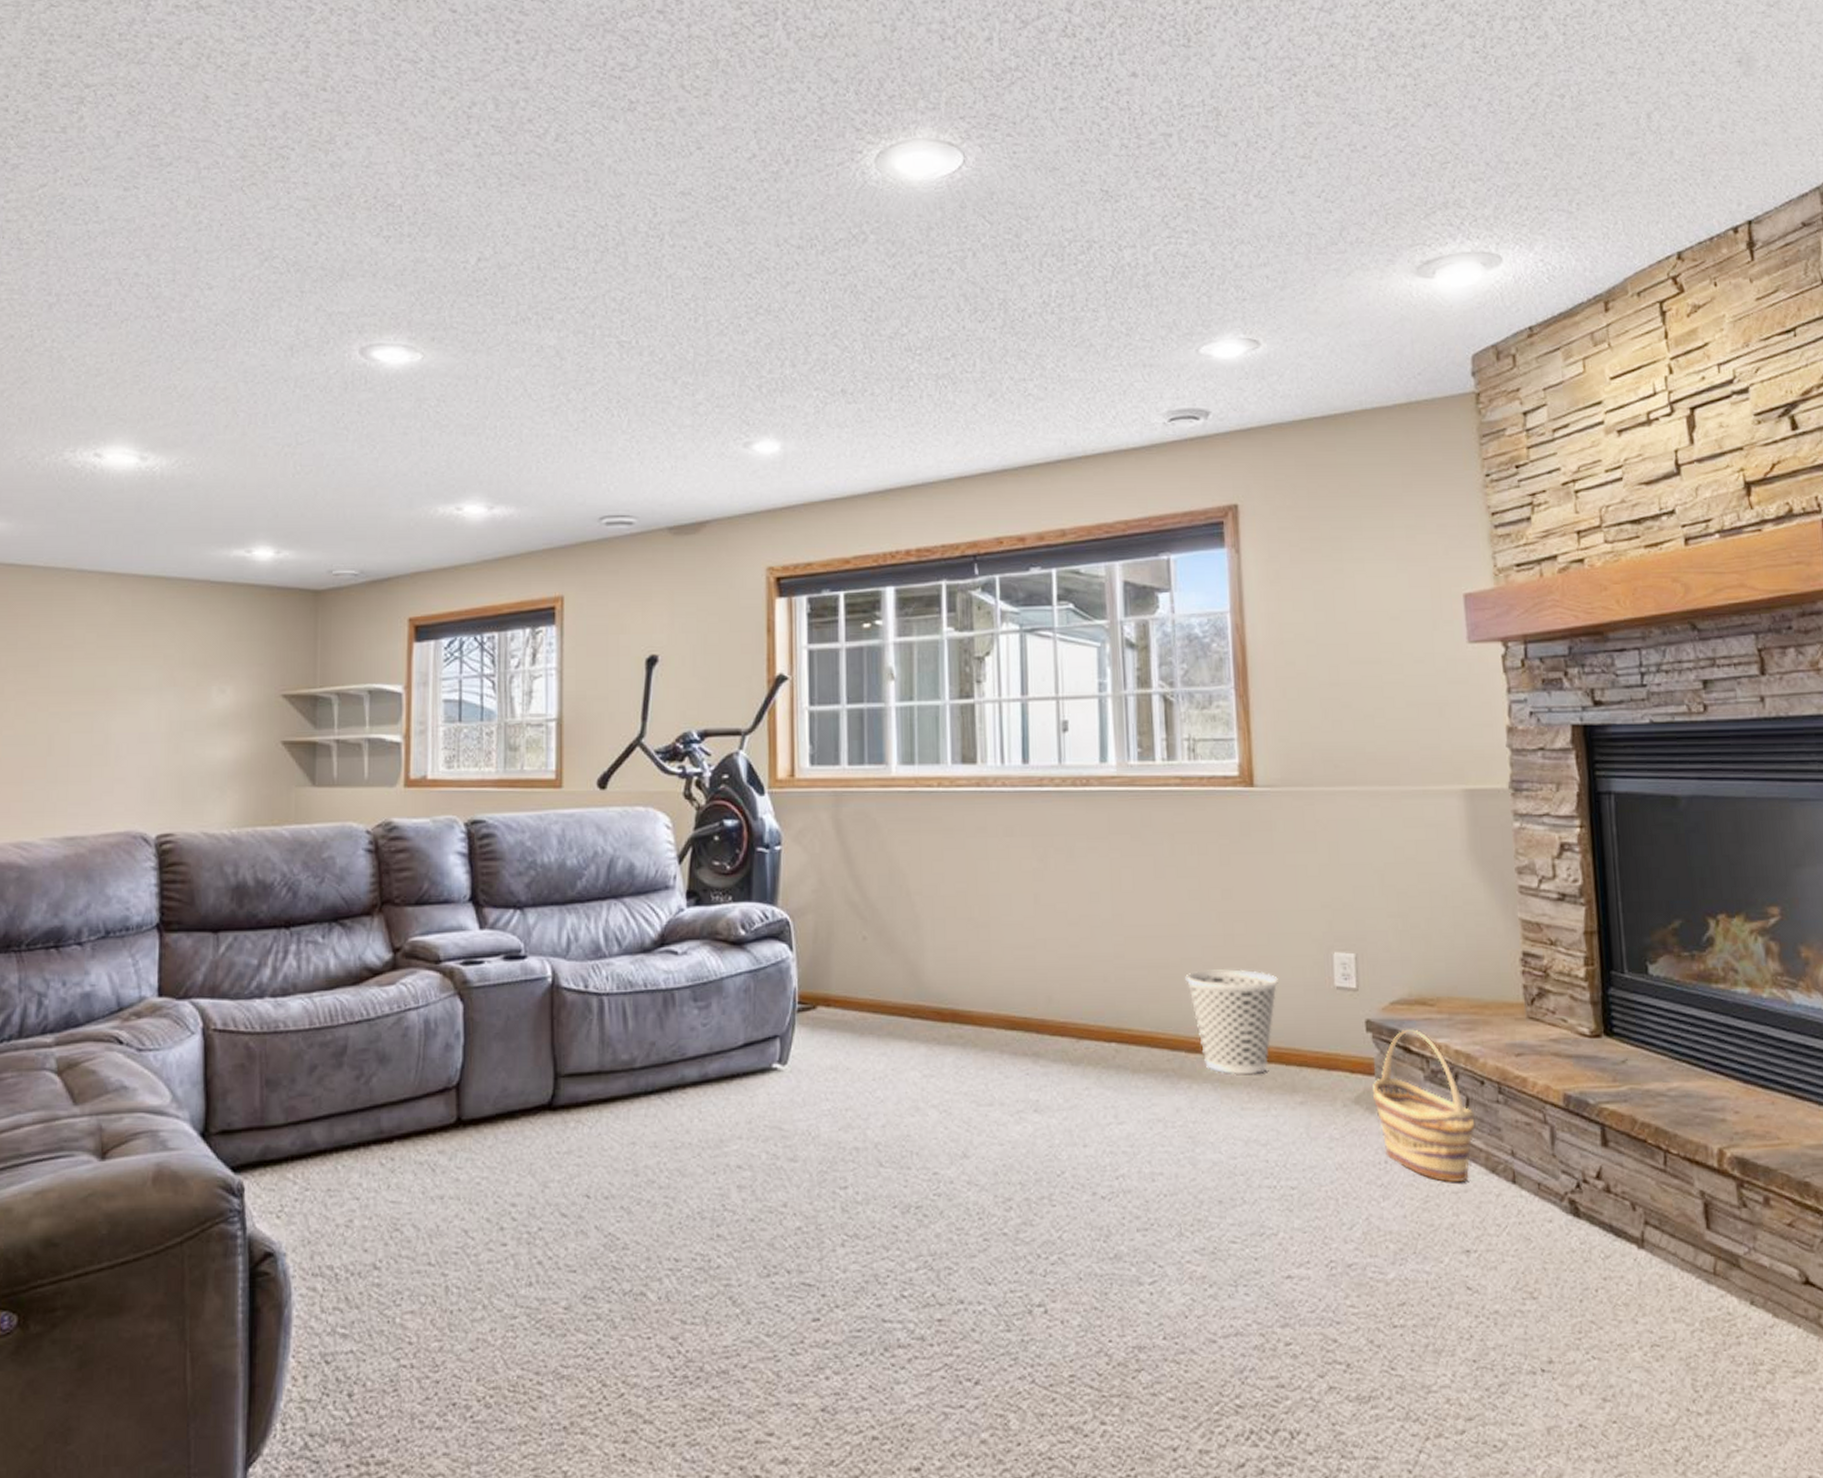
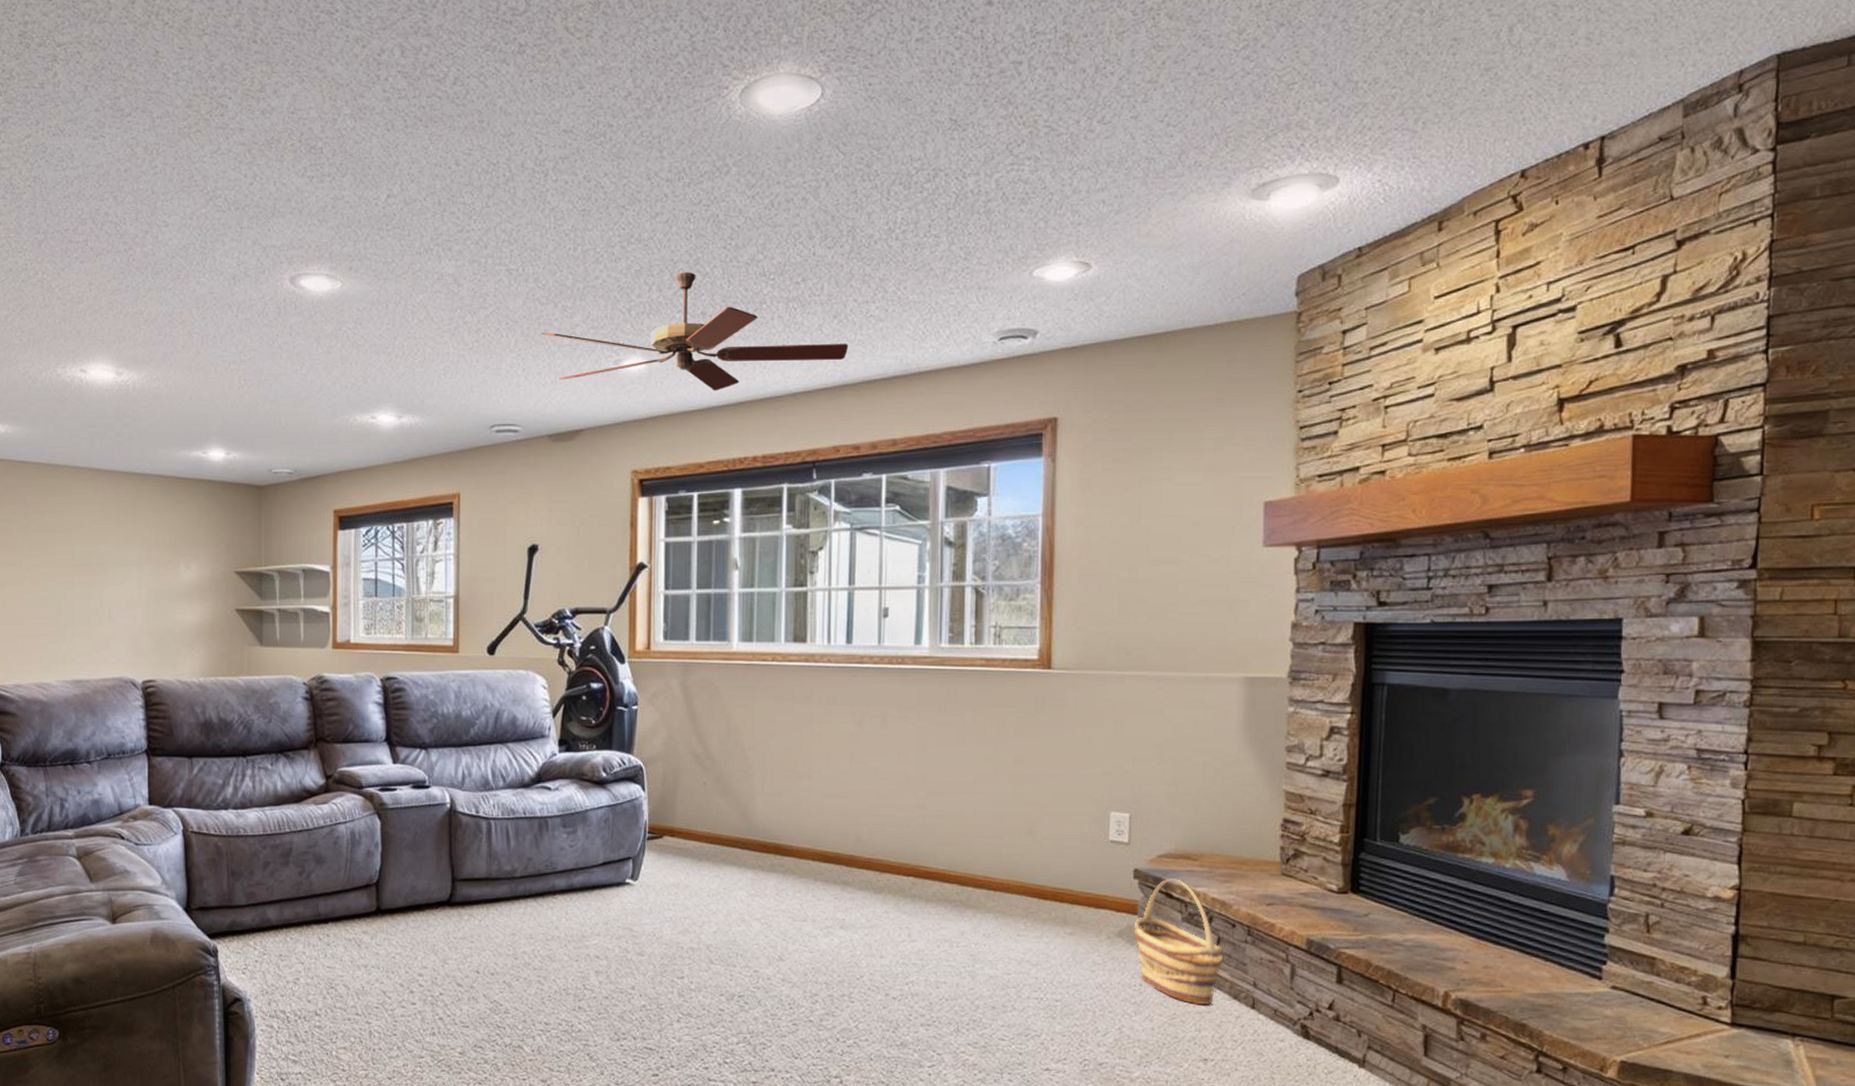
ceiling fan: none [658,346,1007,477] -> present [540,272,849,391]
wastebasket: present [1185,969,1278,1076] -> none [977,821,1059,909]

